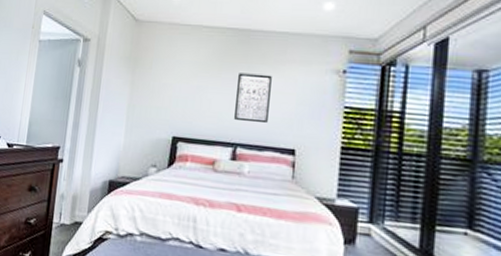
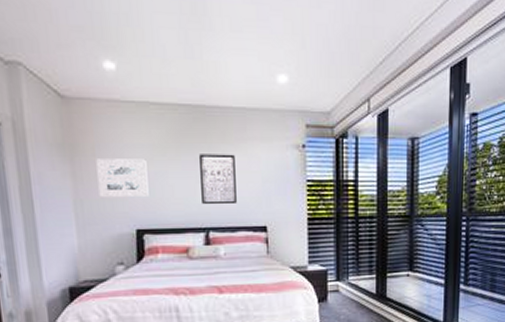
wall art: none [148,71,192,107] -> present [96,159,149,197]

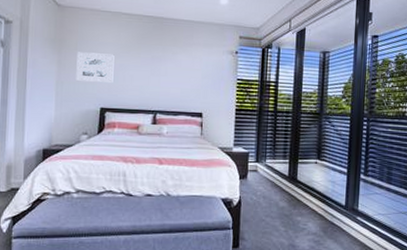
wall art: present [199,154,237,205] -> none [153,53,182,94]

